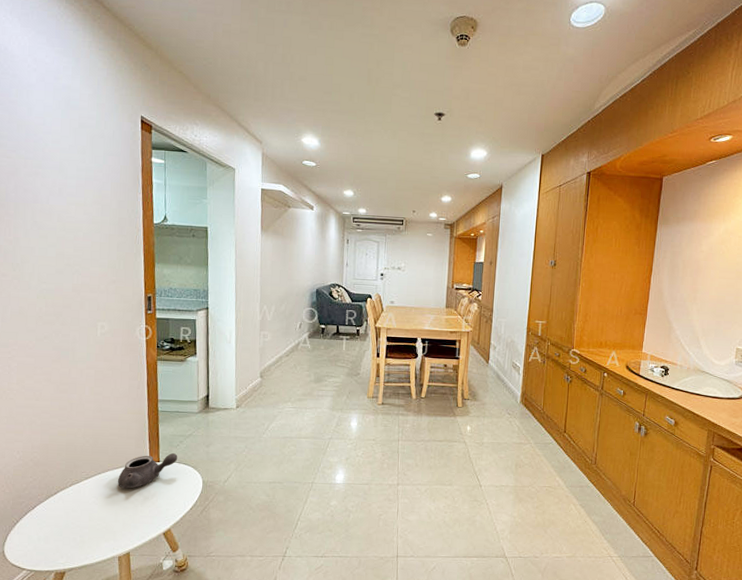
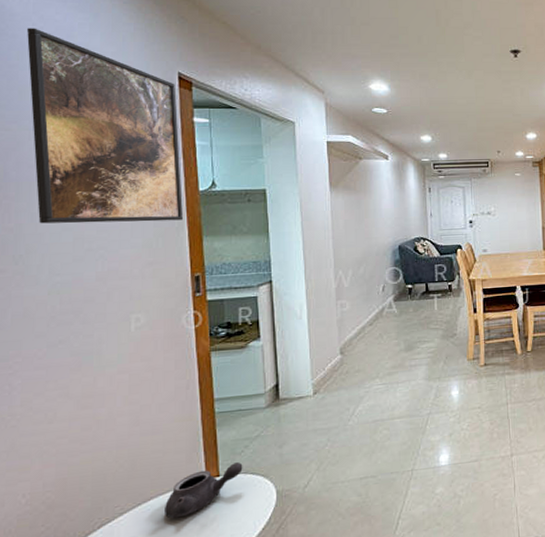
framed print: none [24,68,141,248] -> present [27,28,184,224]

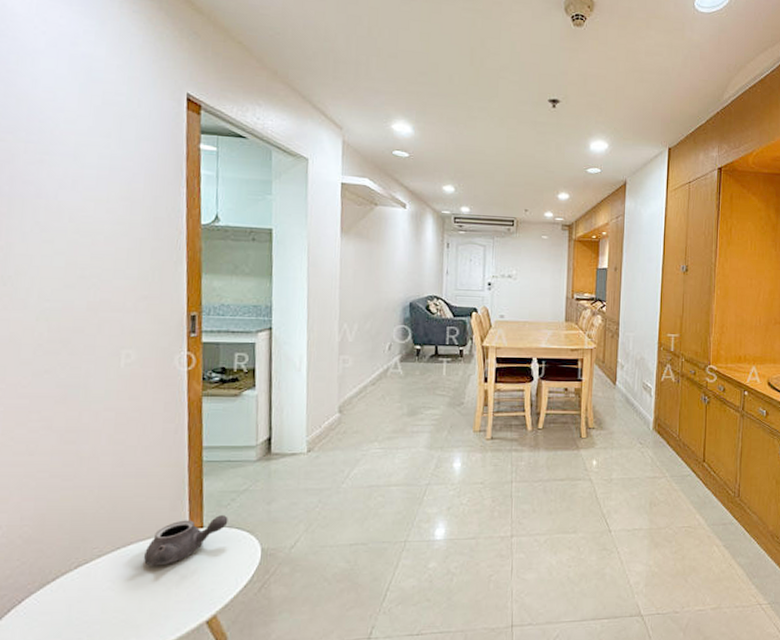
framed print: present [27,28,184,224] -> none [28,30,184,254]

